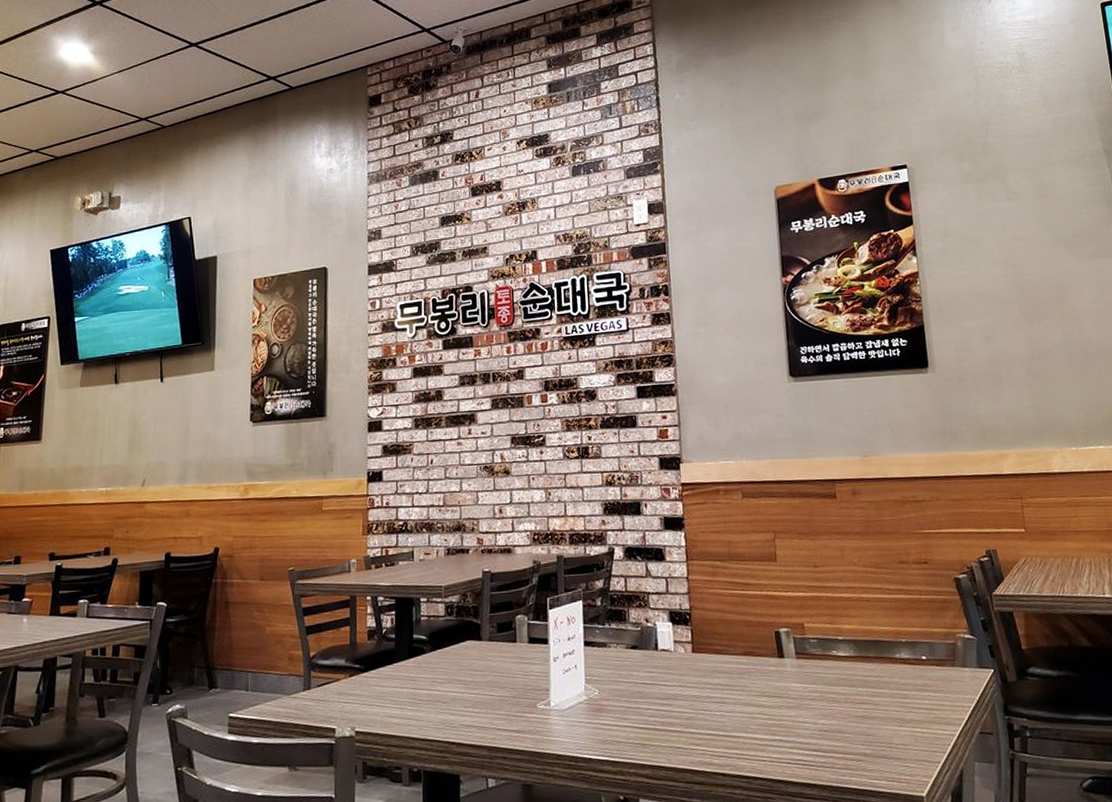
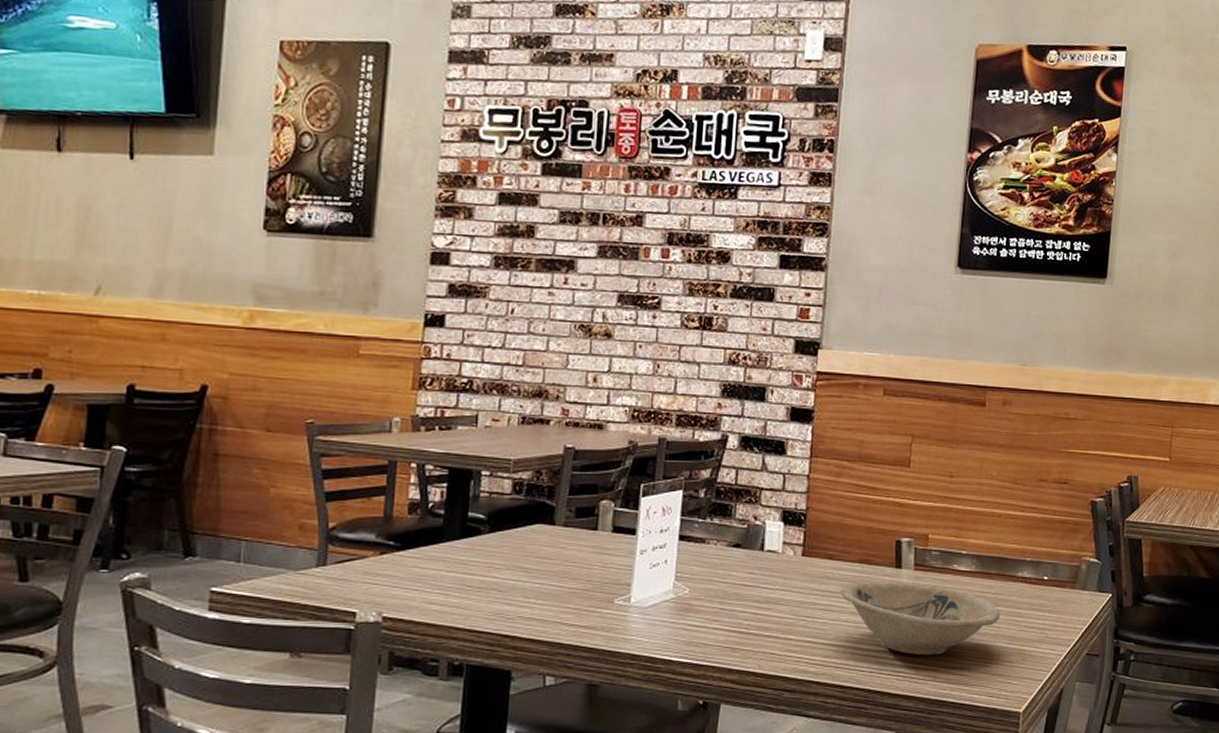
bowl: none [731,671,887,743] -> present [840,582,1001,656]

